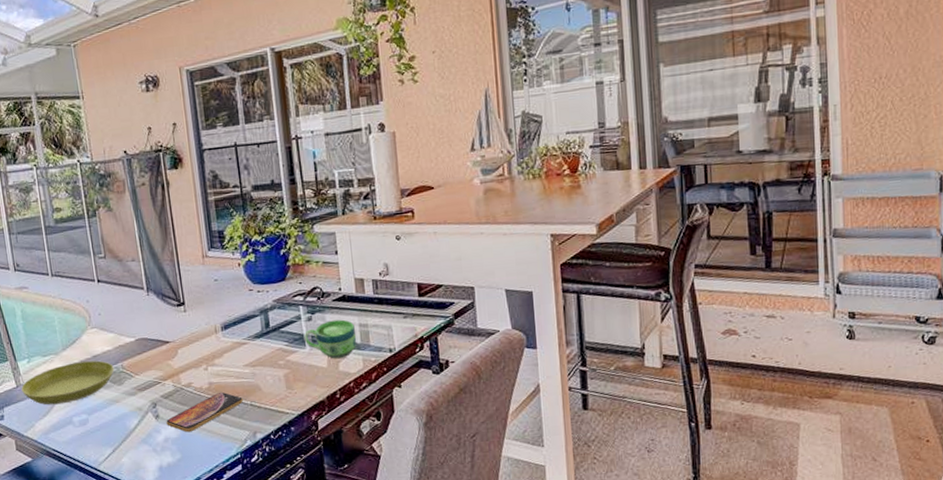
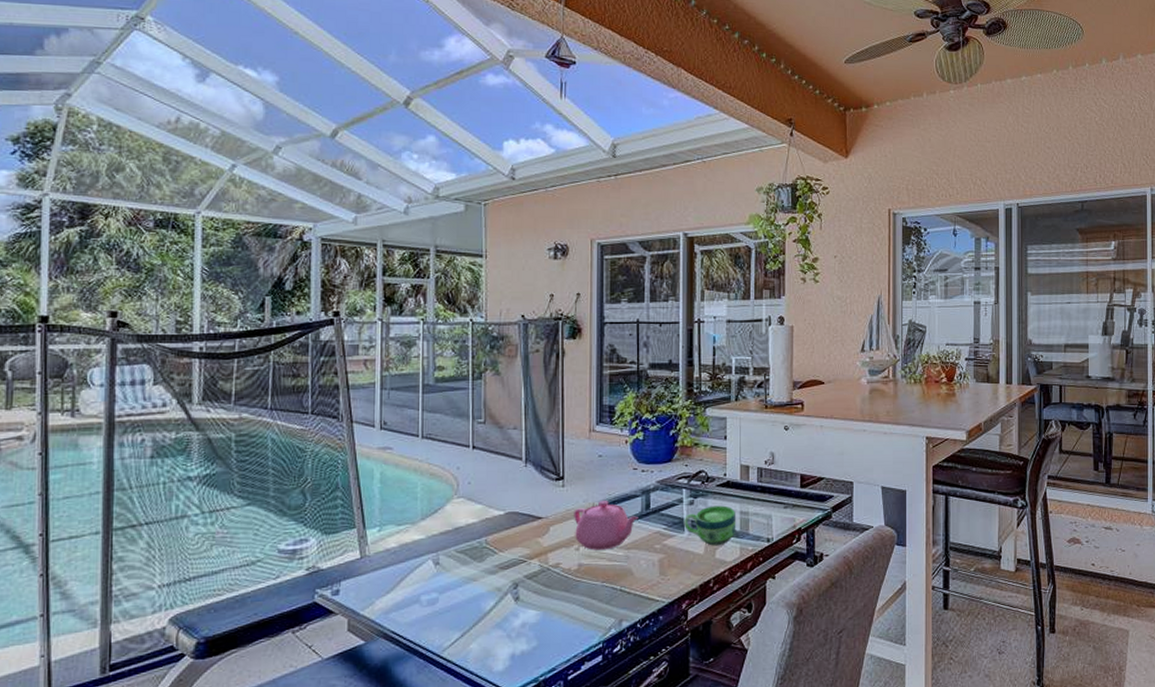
saucer: present [21,360,115,405] -> none [366,533,477,581]
smartphone: present [166,391,243,433] -> none [526,574,612,618]
teapot: none [198,322,260,369] -> present [574,501,638,550]

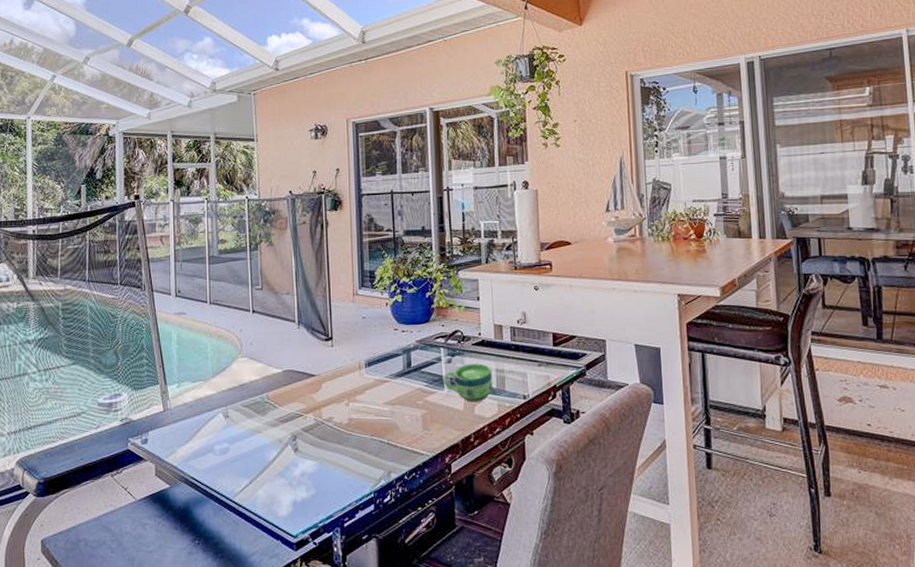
teapot: present [574,501,638,550] -> none [343,359,401,406]

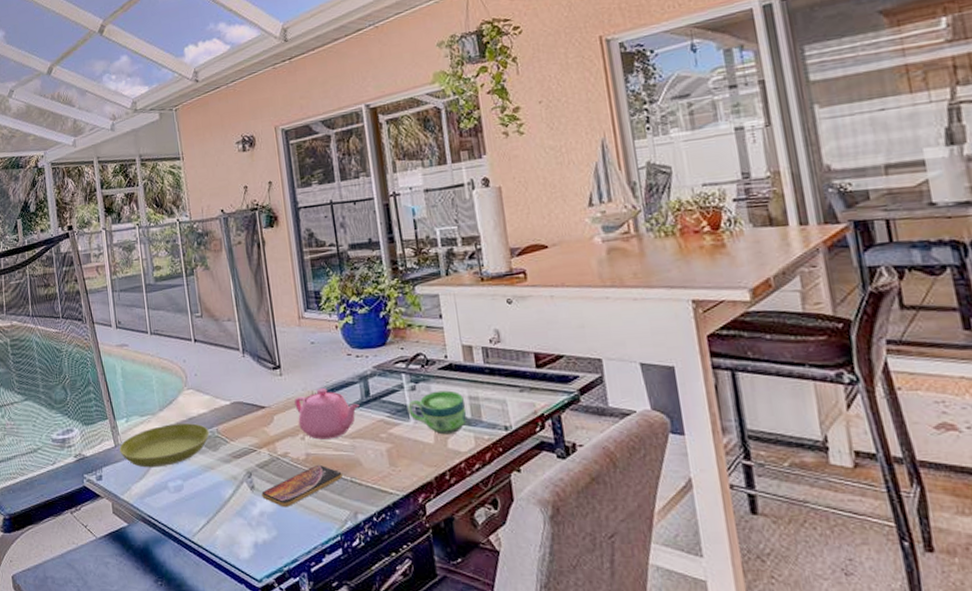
saucer: none [168,389,259,432] -> present [119,423,210,468]
smartphone: none [304,428,380,468] -> present [261,464,342,508]
teapot: none [343,359,401,406] -> present [294,388,360,440]

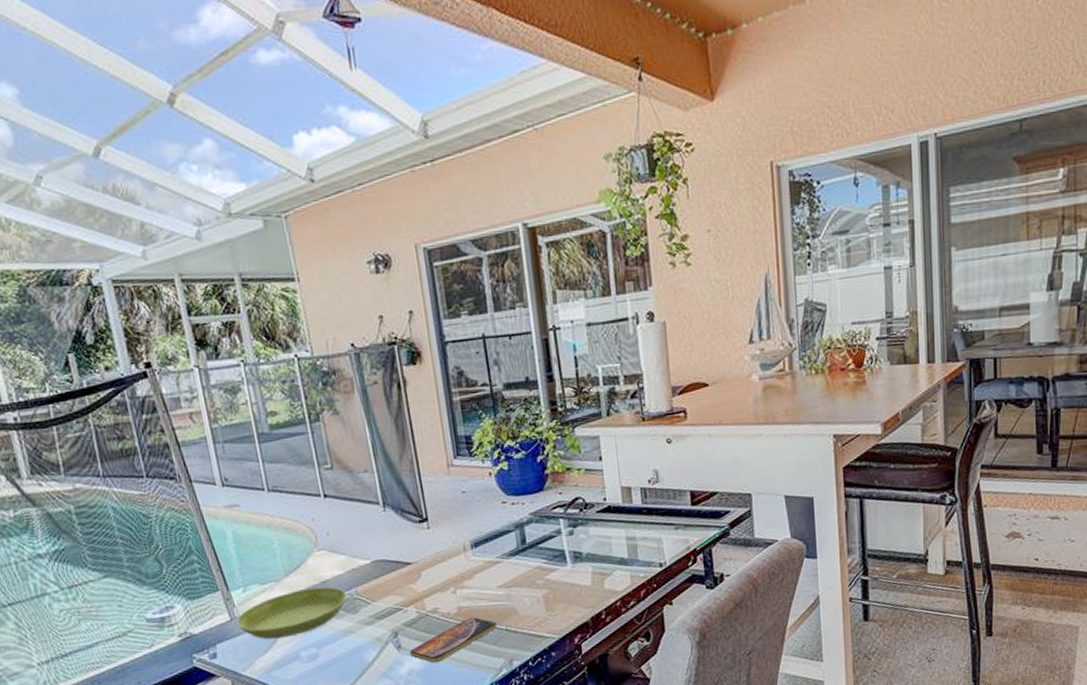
teapot: present [294,388,360,440] -> none [444,539,515,592]
cup: present [407,390,467,435] -> none [564,532,624,577]

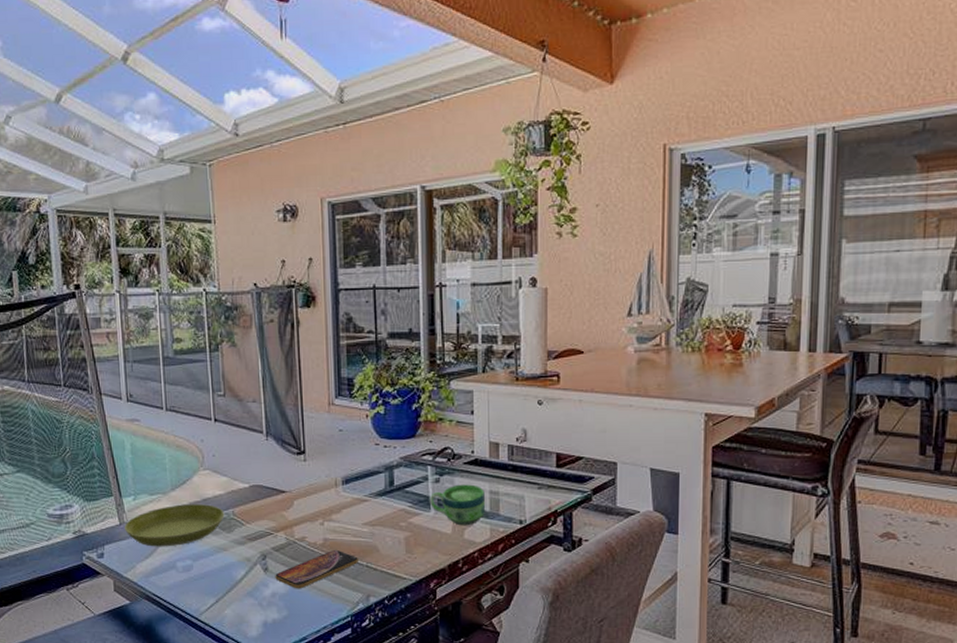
cup: none [564,532,624,577] -> present [429,484,486,526]

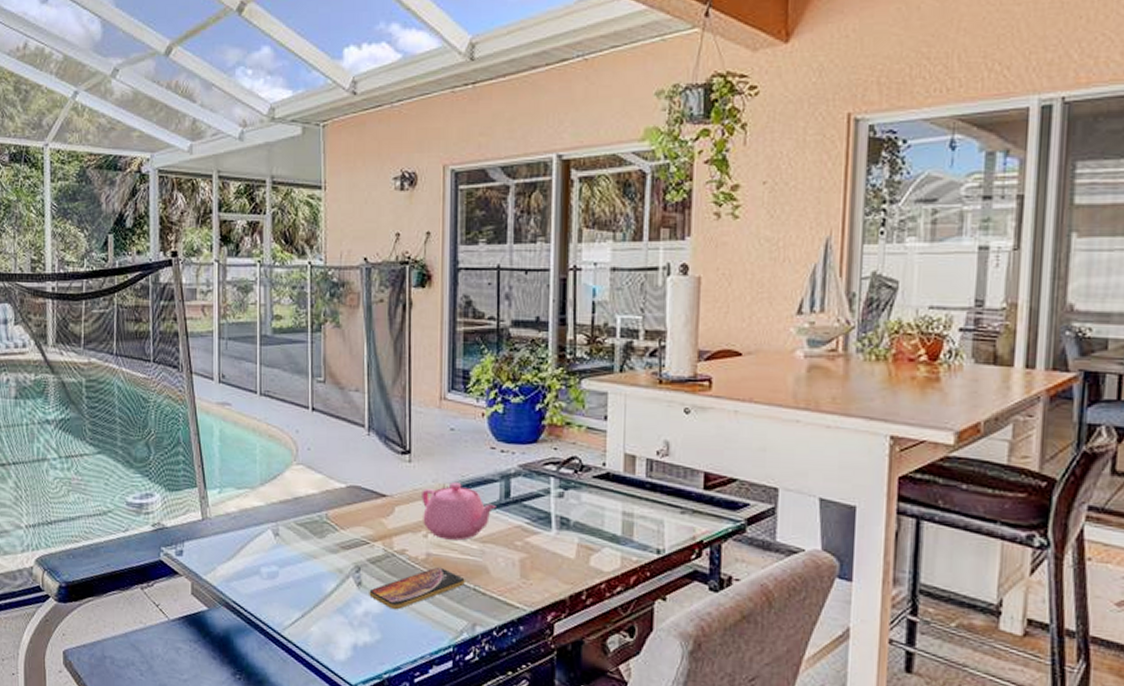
saucer: present [125,504,225,547] -> none [207,501,317,549]
teapot: none [317,476,382,526] -> present [422,482,496,541]
cup: present [429,484,486,526] -> none [550,501,618,551]

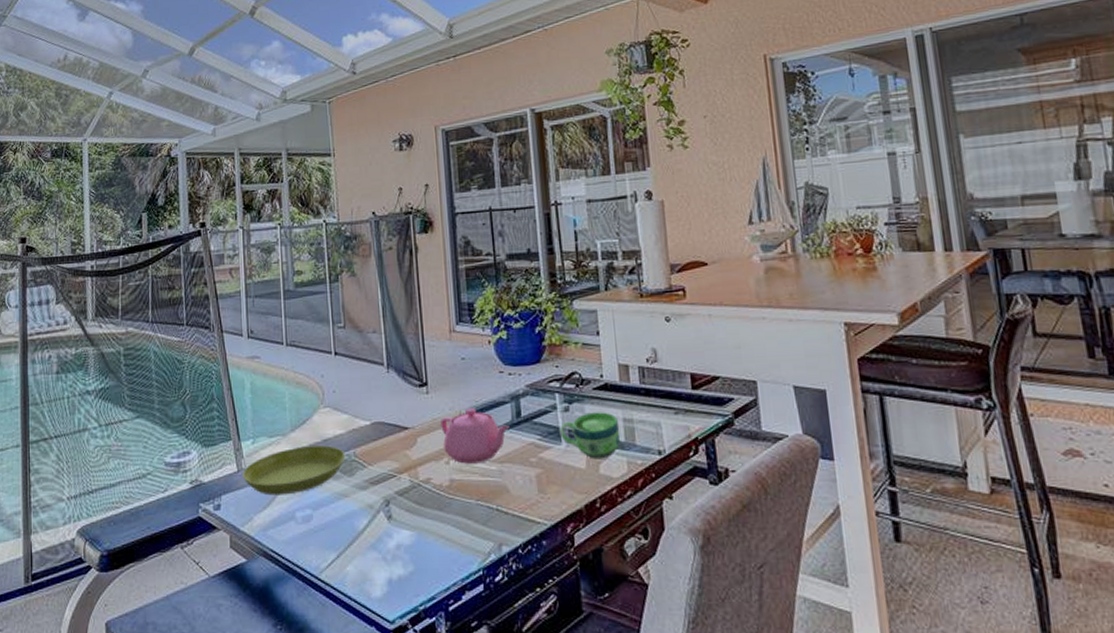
saucer: none [207,501,317,549] -> present [243,445,346,496]
smartphone: present [369,566,465,610] -> none [399,491,488,539]
cup: none [550,501,618,551] -> present [559,412,621,460]

